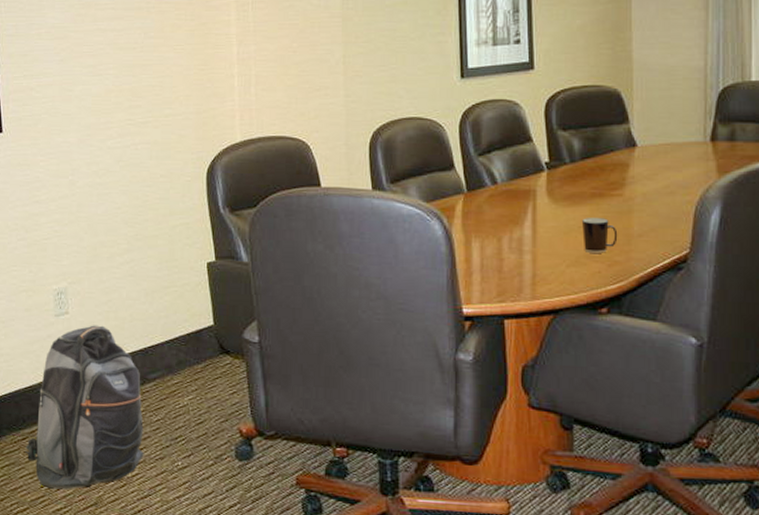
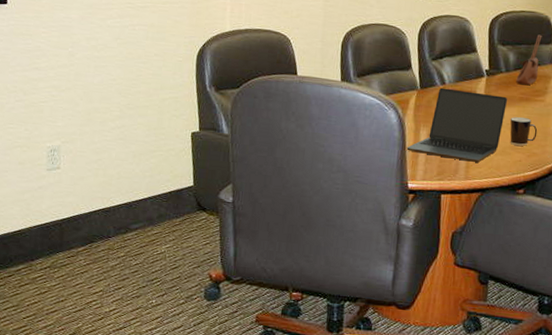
backpack: present [25,325,144,490] -> none [10,180,124,322]
laptop: none [457,188,577,277] -> present [406,88,508,162]
handbag: none [584,113,612,178] -> present [516,34,542,86]

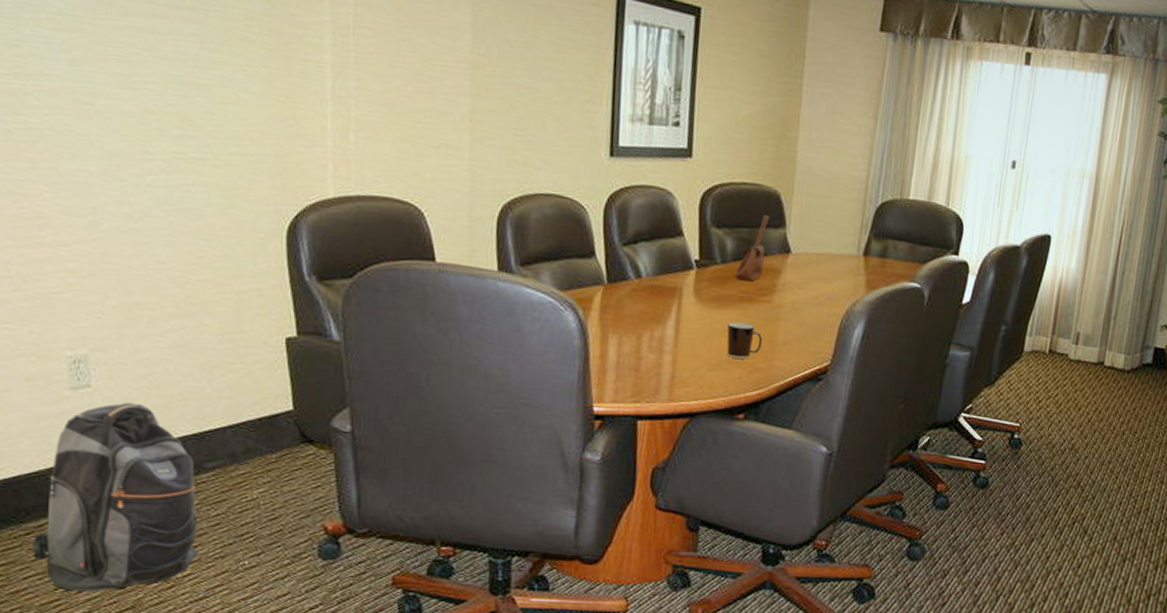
backpack: none [10,180,124,322] -> present [30,402,199,593]
laptop: present [406,88,508,162] -> none [590,282,725,380]

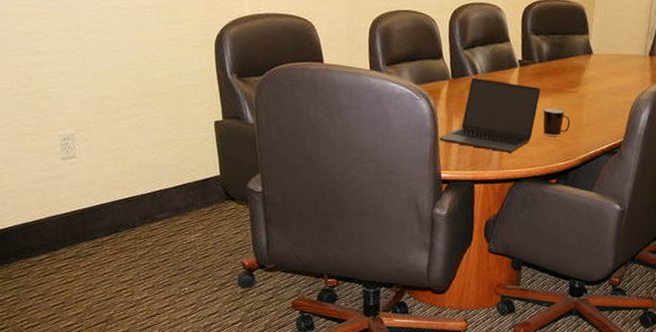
backpack: present [30,402,199,593] -> none [34,169,153,310]
laptop: none [590,282,725,380] -> present [439,77,541,153]
handbag: present [735,215,770,282] -> none [549,24,576,77]

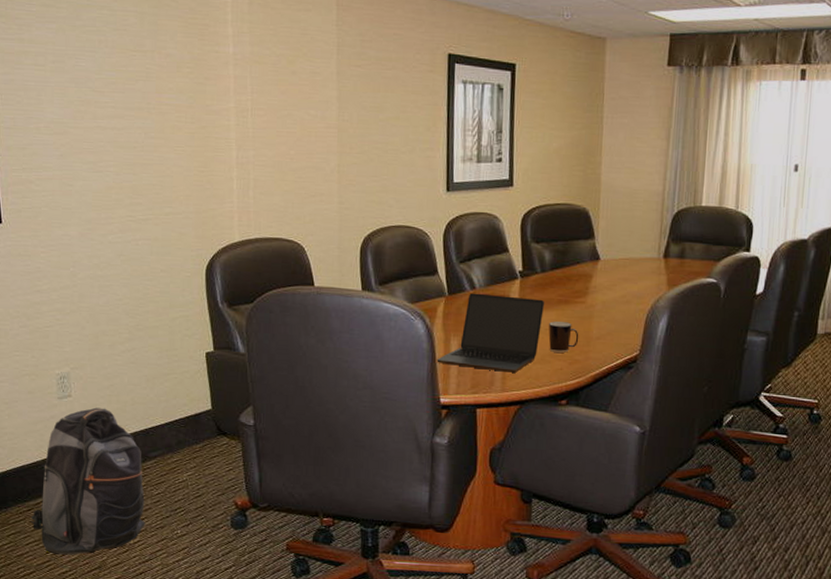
backpack: none [34,169,153,310] -> present [30,407,145,556]

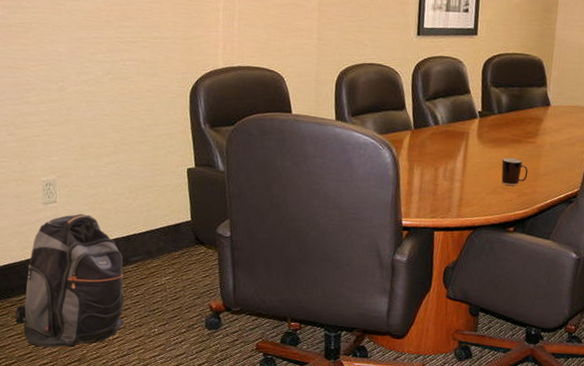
laptop: present [436,293,545,373] -> none [400,128,500,201]

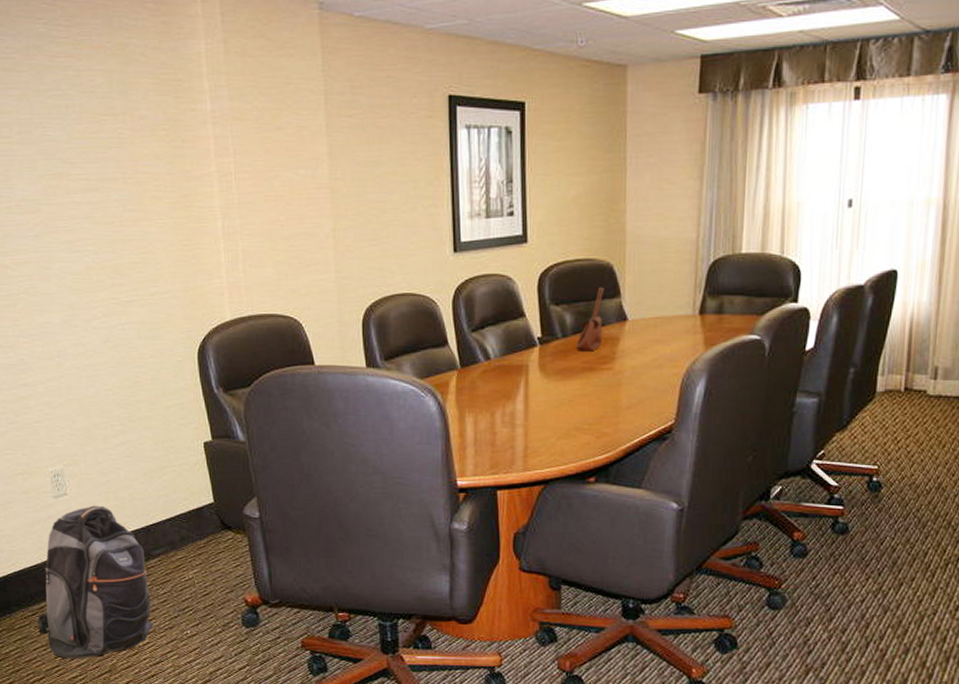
mug: present [501,158,528,187] -> none [572,391,607,427]
handbag: none [508,77,535,127] -> present [576,287,605,352]

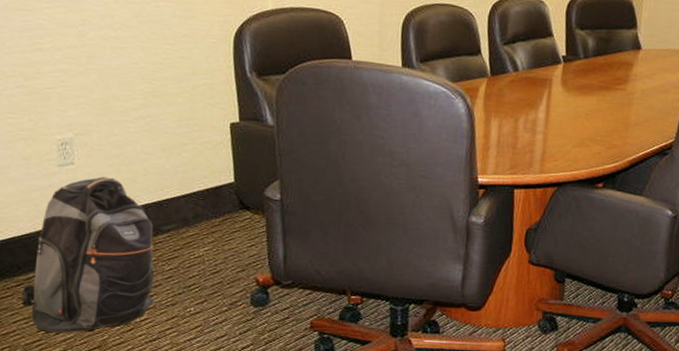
handbag: present [576,287,605,352] -> none [595,18,624,73]

